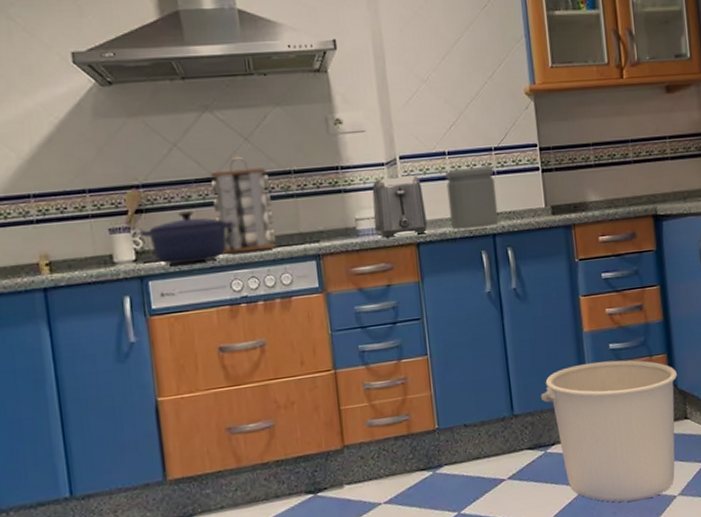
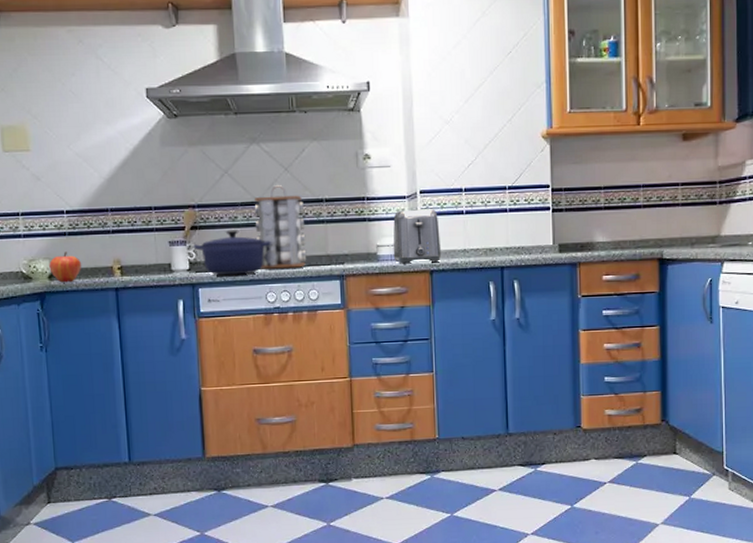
jar: present [445,166,499,230] -> none [461,204,508,261]
bucket: present [541,360,678,503] -> none [535,392,670,525]

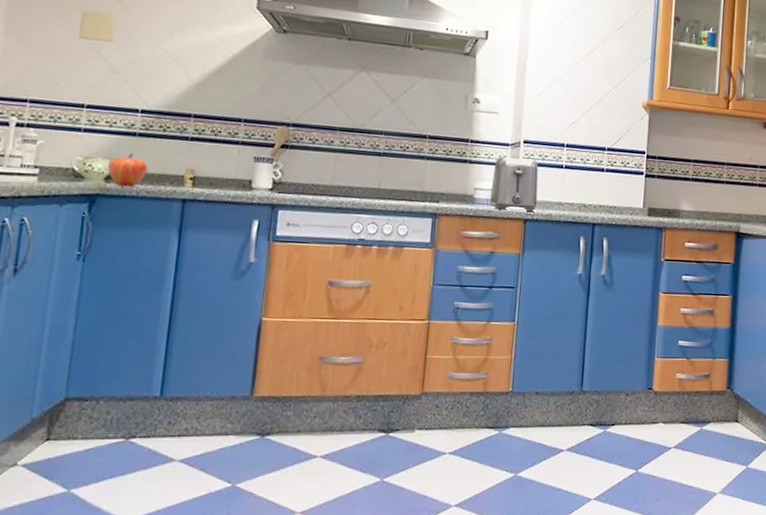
cooking pot: present [193,229,271,275] -> none [280,152,366,202]
spice rack: present [254,185,307,270] -> none [350,115,406,202]

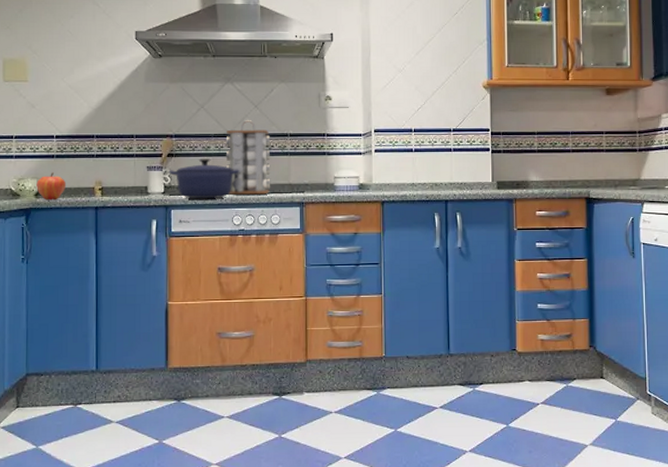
cooking pot: none [280,152,366,202] -> present [169,157,239,199]
spice rack: none [350,115,406,202] -> present [225,120,271,196]
toaster: present [489,156,539,212] -> none [349,146,392,194]

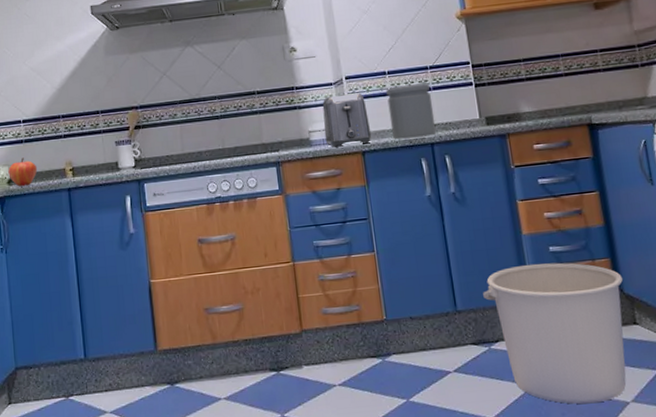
cooking pot: present [169,157,239,199] -> none [137,125,209,170]
spice rack: present [225,120,271,196] -> none [191,82,244,162]
toaster: none [349,146,392,194] -> present [322,93,372,148]
jar: none [411,144,452,194] -> present [386,83,437,140]
bucket: none [474,318,598,444] -> present [483,262,626,405]

